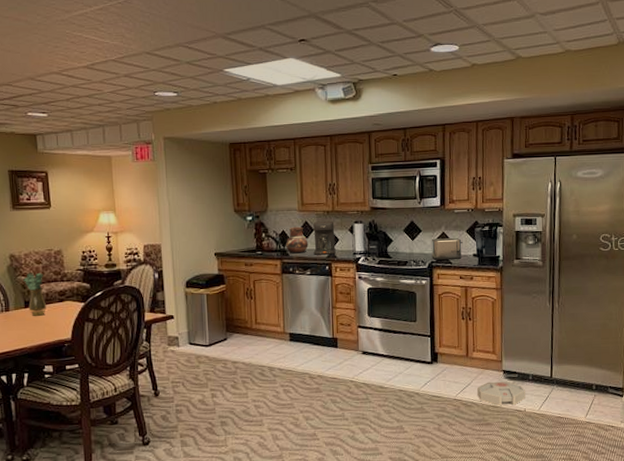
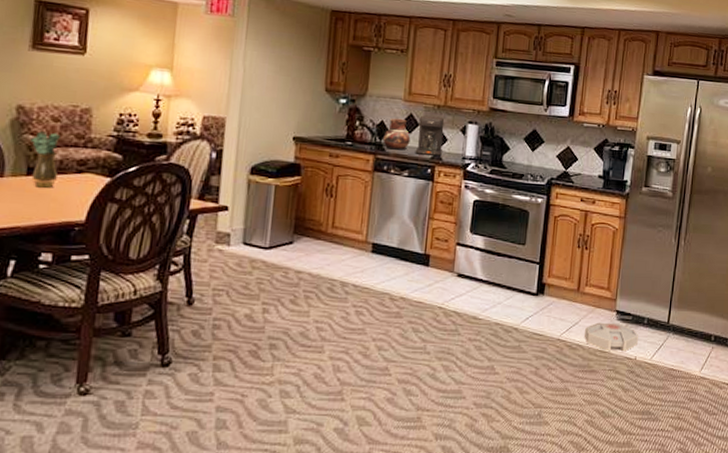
toaster: present [431,238,463,261] -> none [552,152,589,180]

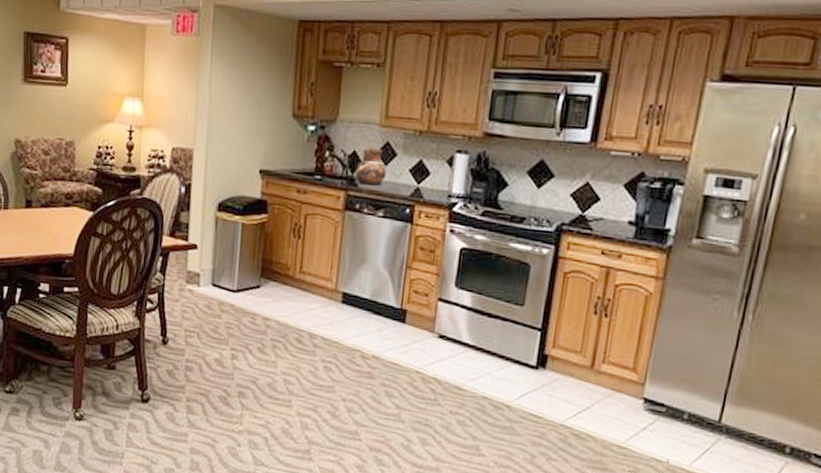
vase: present [31,130,60,188] -> none [27,163,50,221]
coffee maker: present [415,115,444,156] -> none [391,143,427,193]
robot vacuum: present [585,322,639,352] -> none [597,410,675,452]

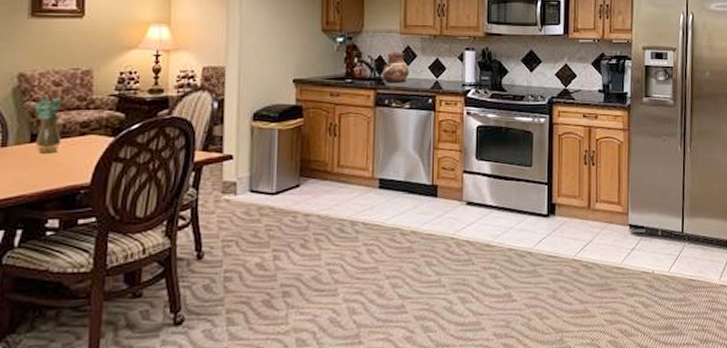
vase: none [27,163,50,221] -> present [33,96,62,153]

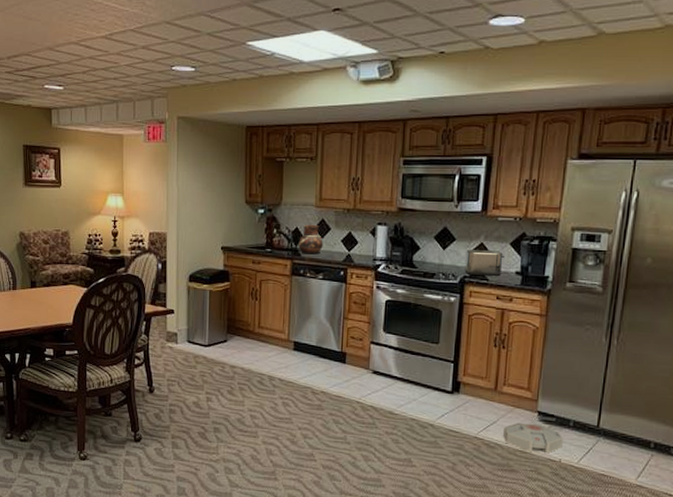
vase: present [33,96,62,153] -> none [31,251,51,297]
toaster: none [552,71,587,96] -> present [465,250,505,277]
robot vacuum: none [600,237,655,267] -> present [503,422,564,454]

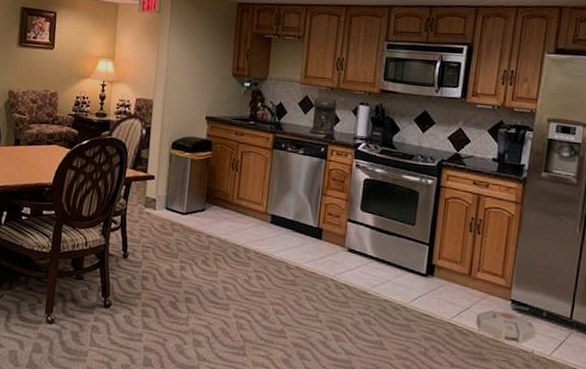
ceramic pot: present [298,224,323,255] -> none [281,99,306,130]
coffee maker: none [328,220,354,258] -> present [310,97,337,136]
toaster: present [465,250,505,277] -> none [443,134,482,162]

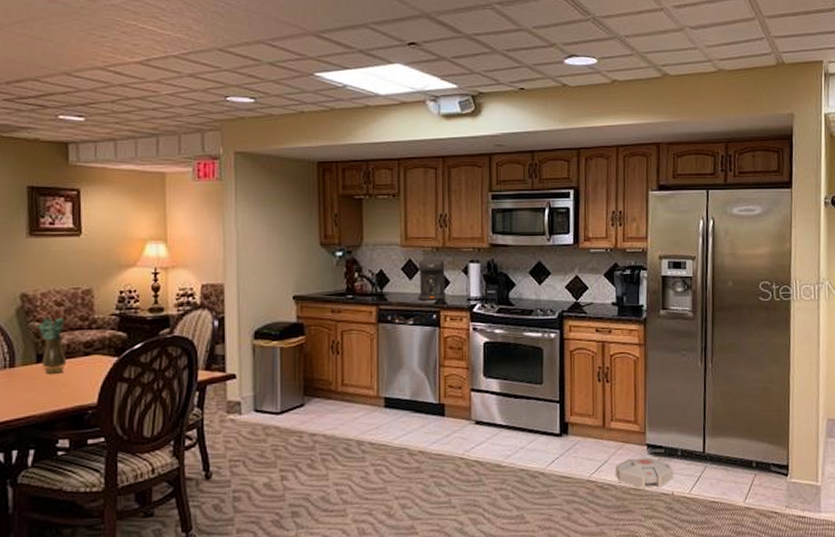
vase: none [17,110,37,156] -> present [37,316,66,374]

